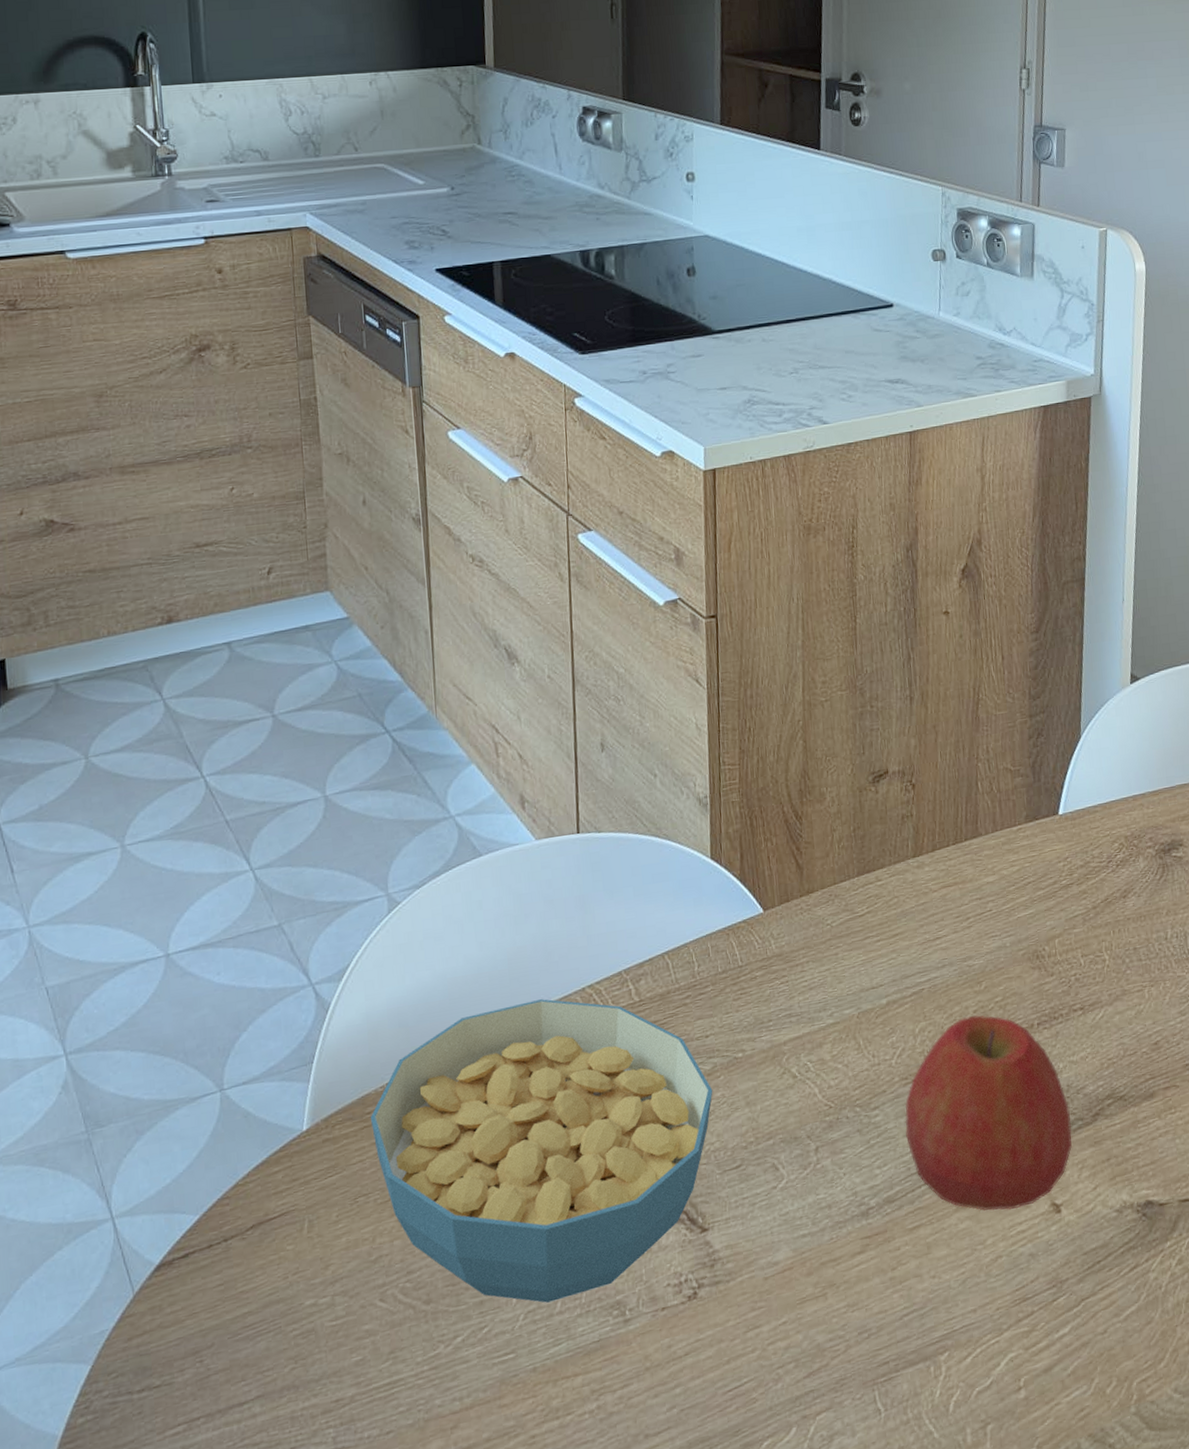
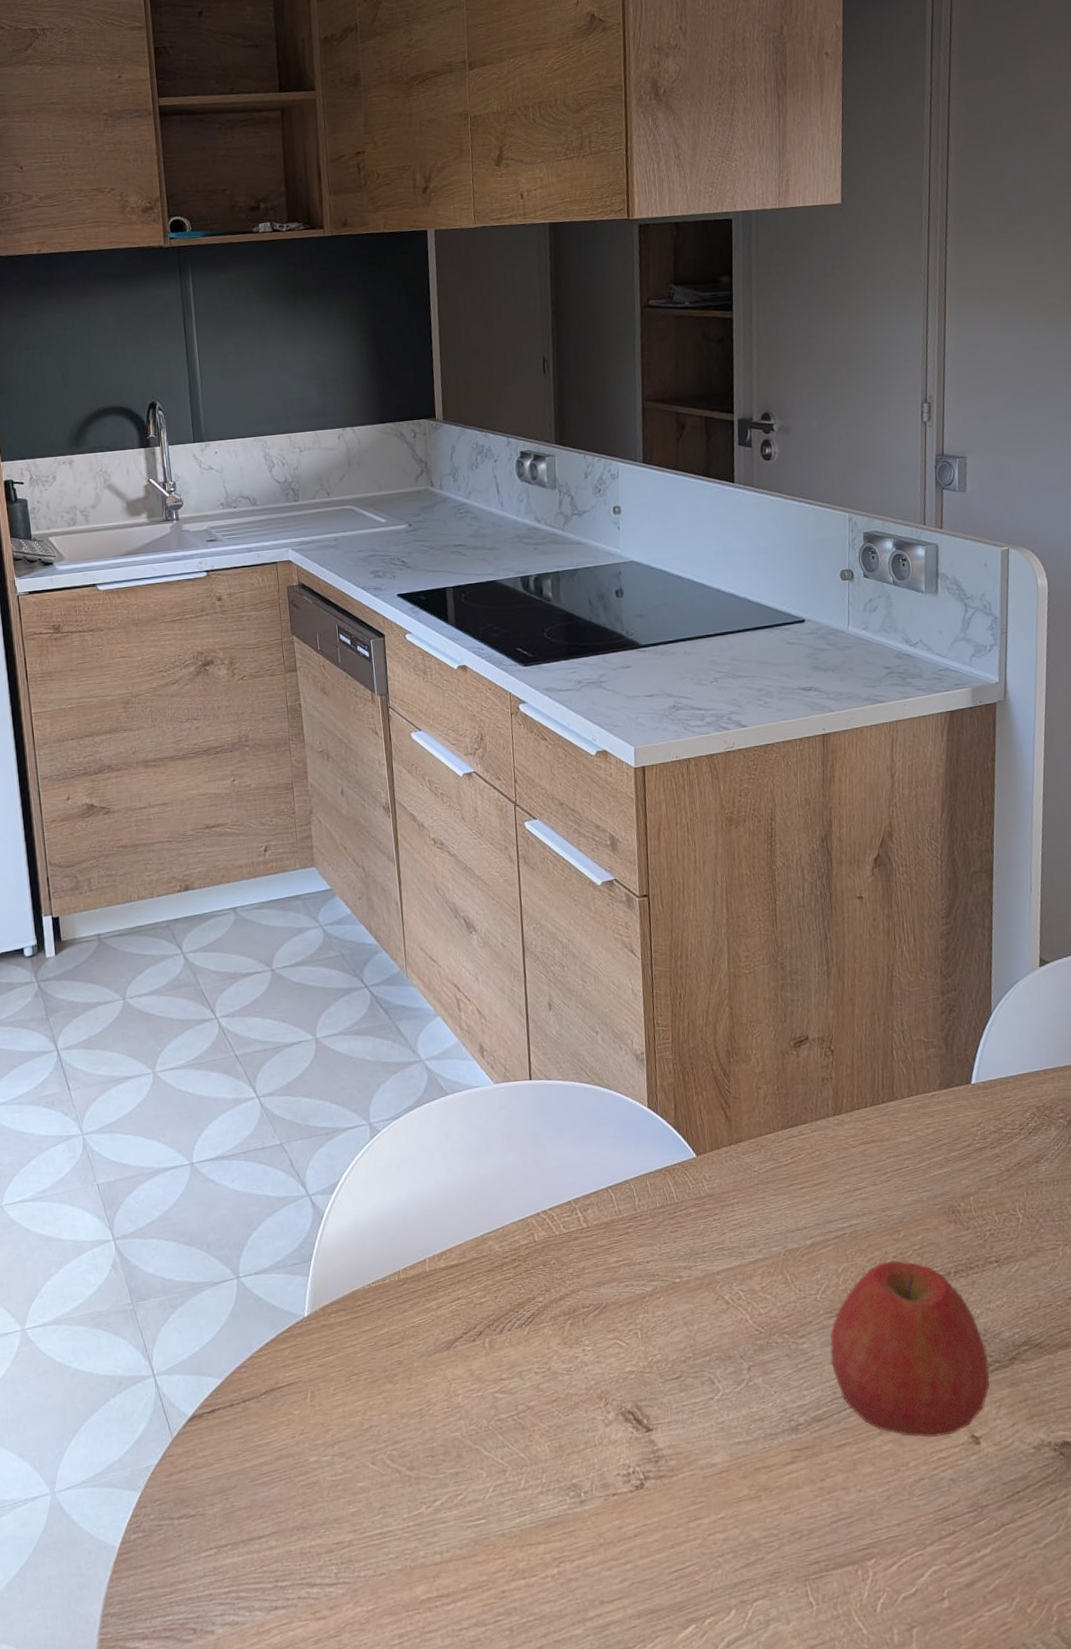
cereal bowl: present [370,999,713,1303] -> none [359,1220,654,1479]

